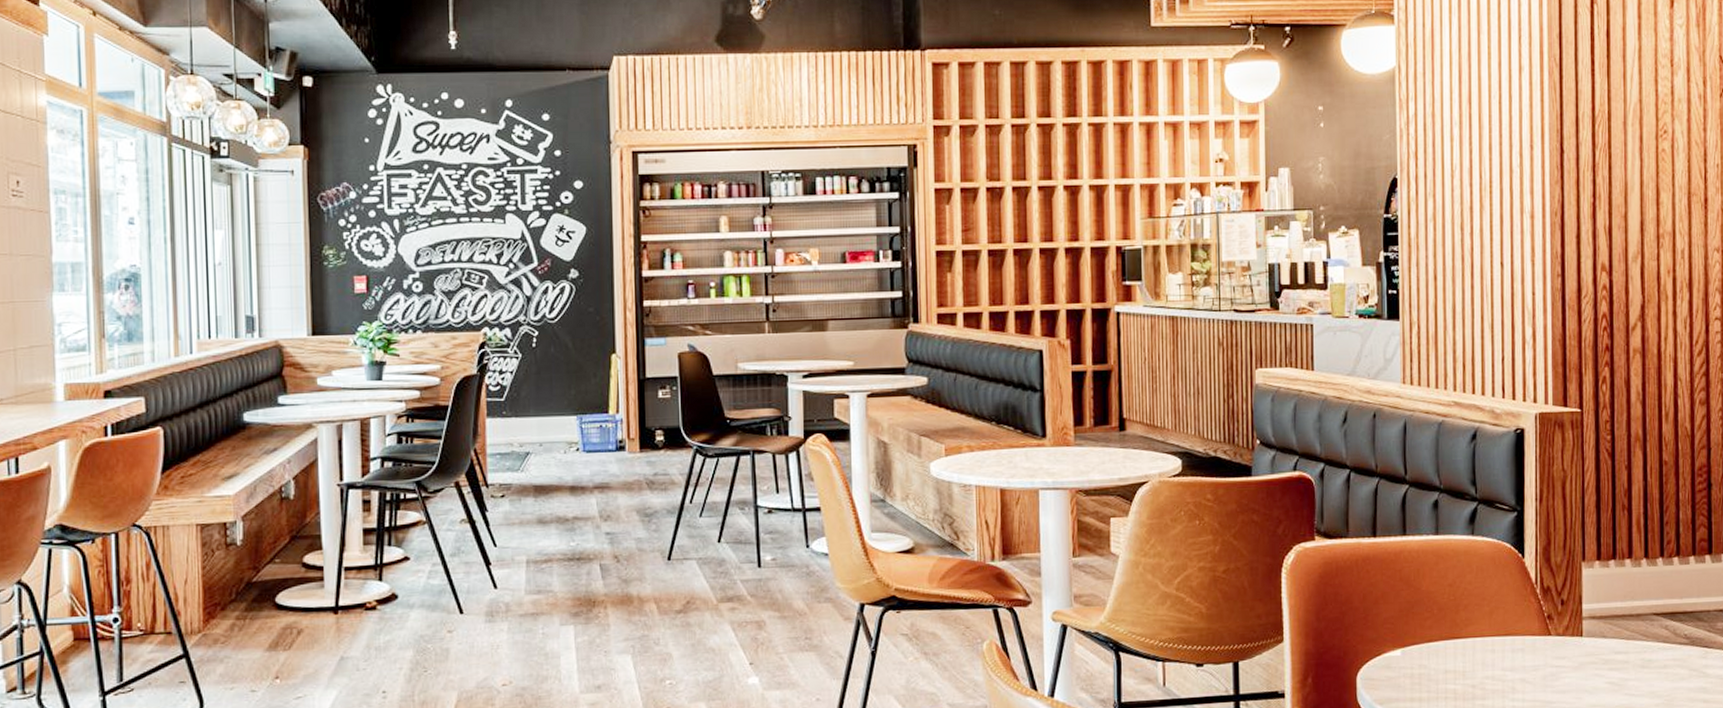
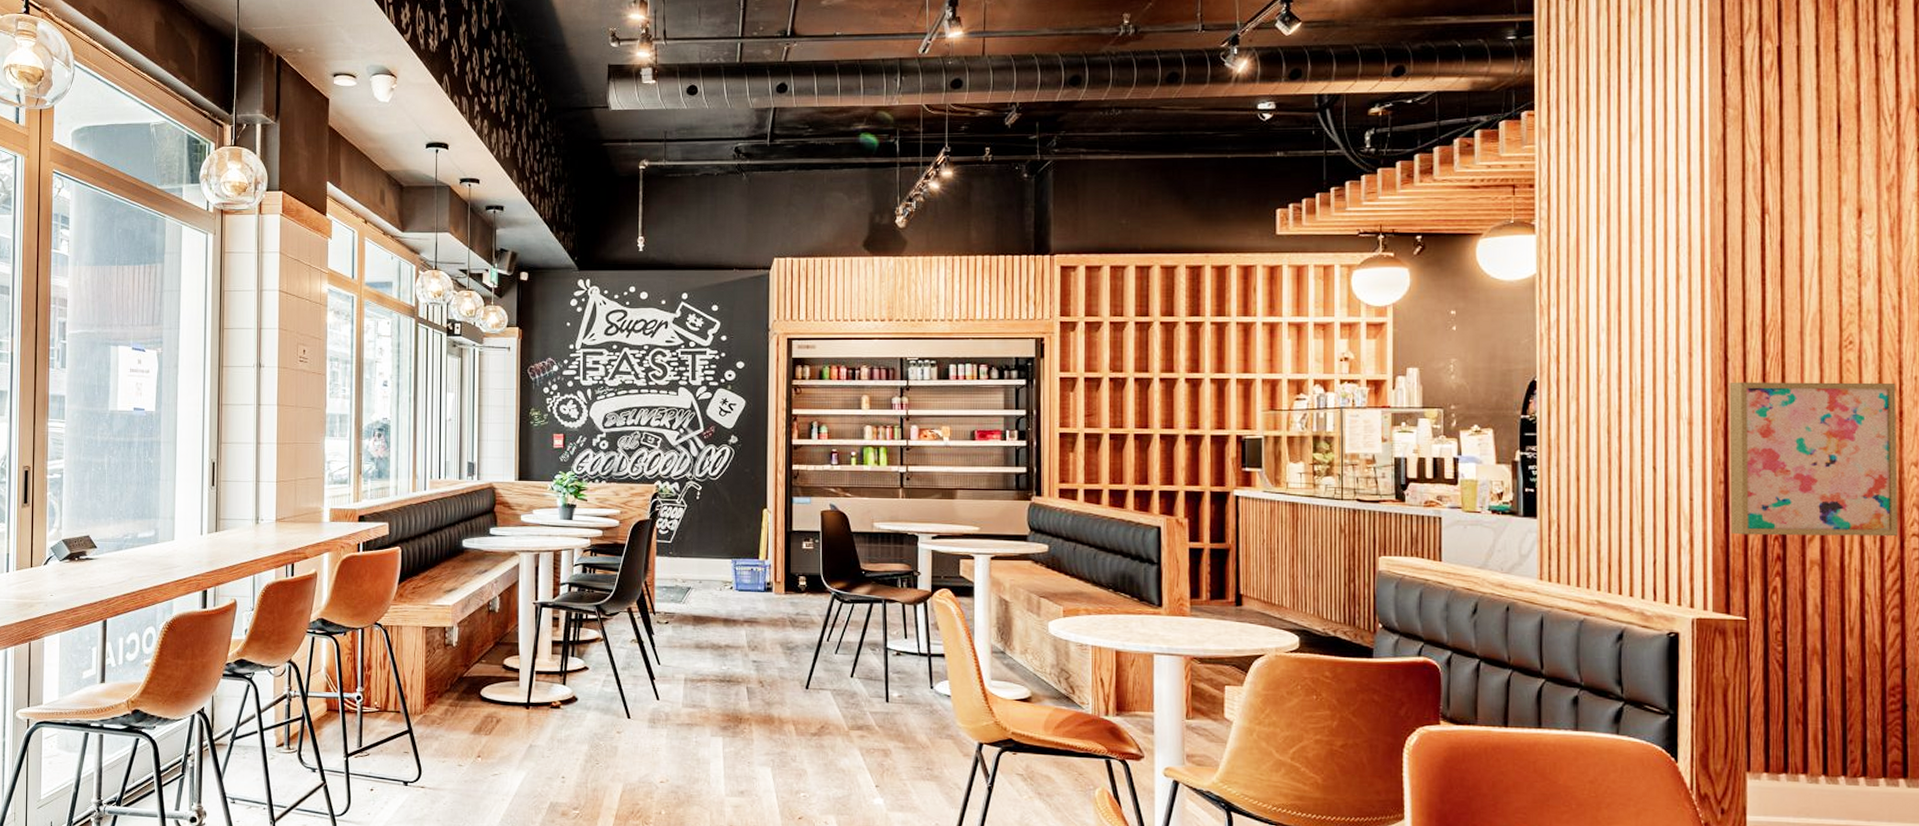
wall art: none [1565,170,1705,327] -> present [1729,381,1899,537]

